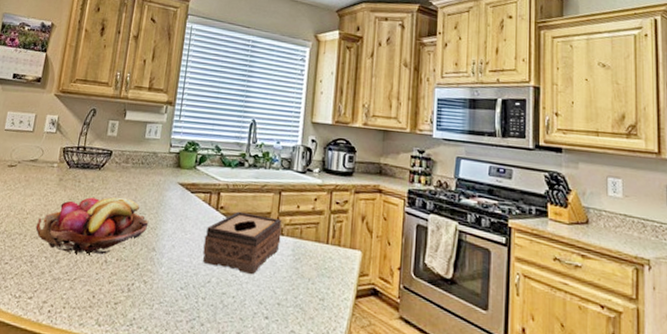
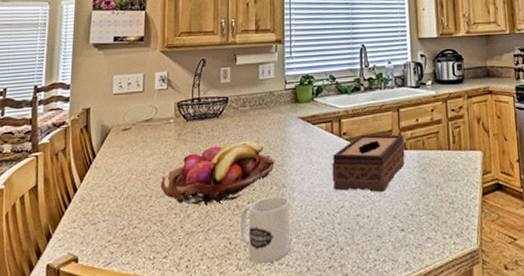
mug: none [104,257,158,324] -> present [240,196,291,264]

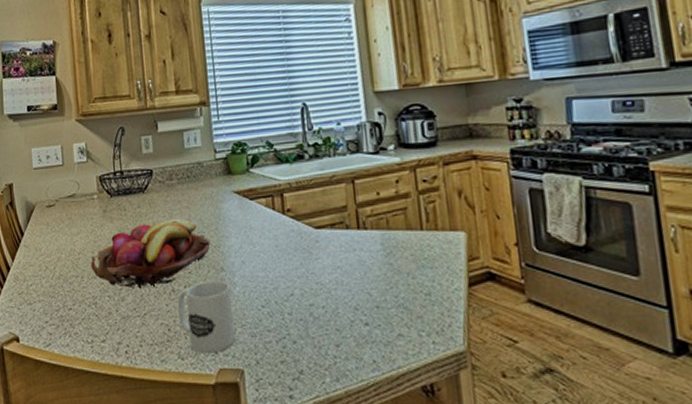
tissue box: present [332,134,405,193] -> none [276,210,365,280]

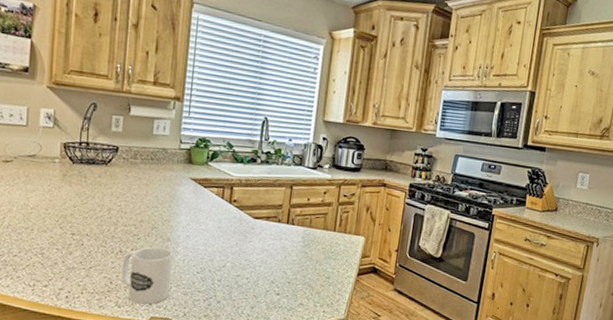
fruit basket: present [90,218,211,288] -> none [42,192,162,246]

